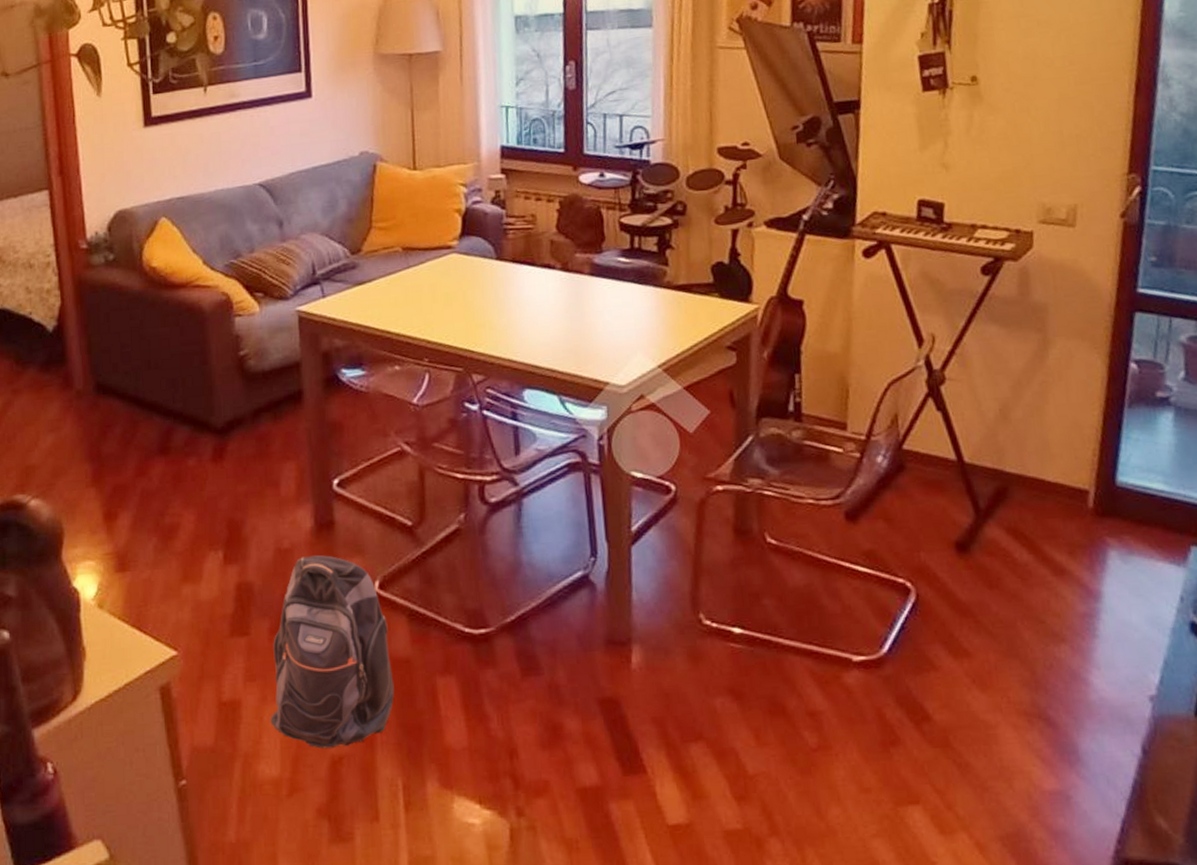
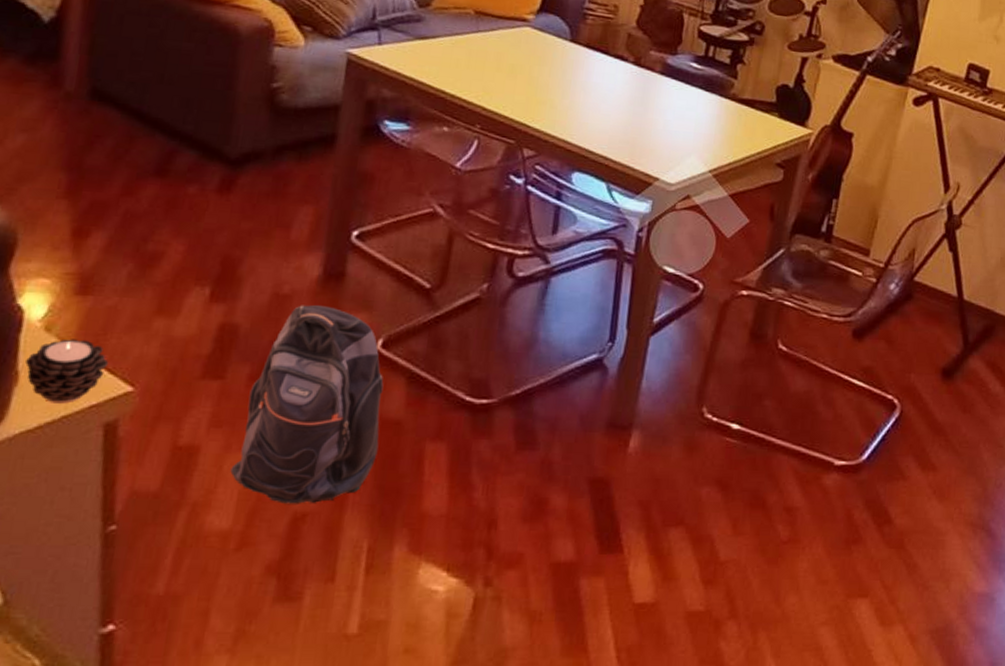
candle: none [89,612,153,674] -> present [25,339,109,405]

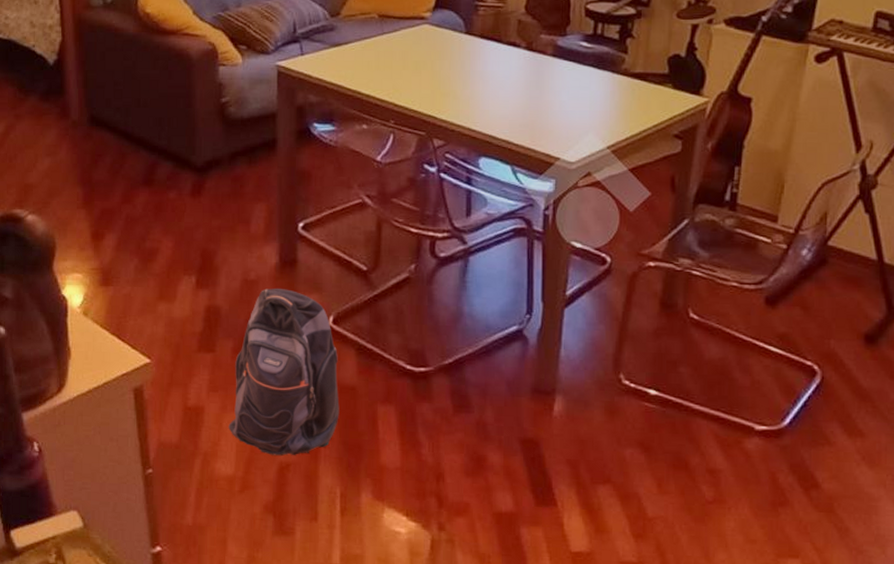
candle: present [25,339,109,405] -> none [74,321,131,374]

